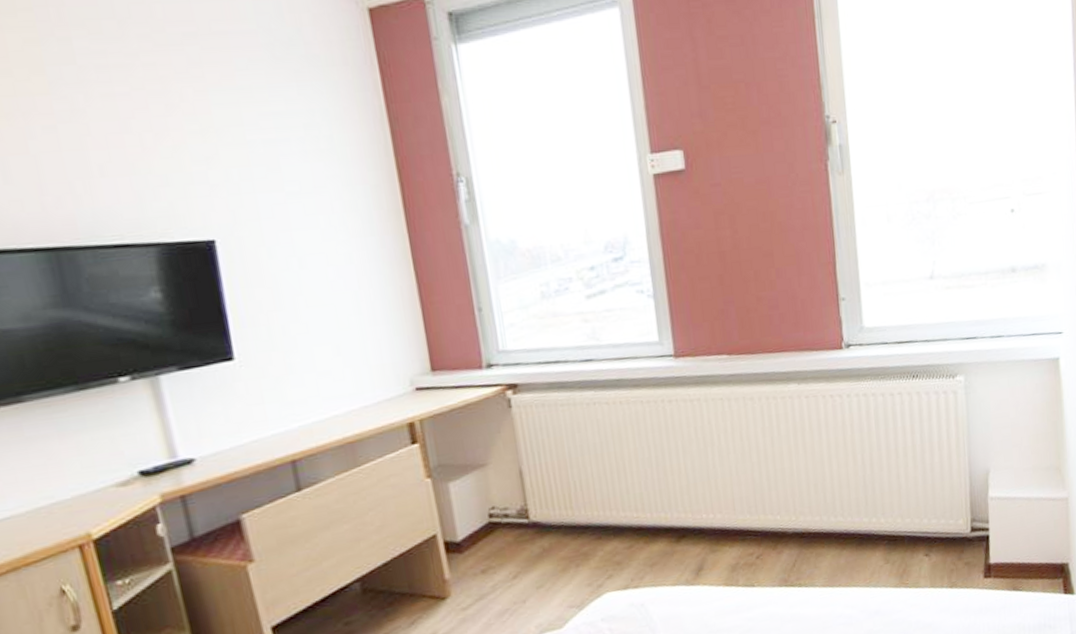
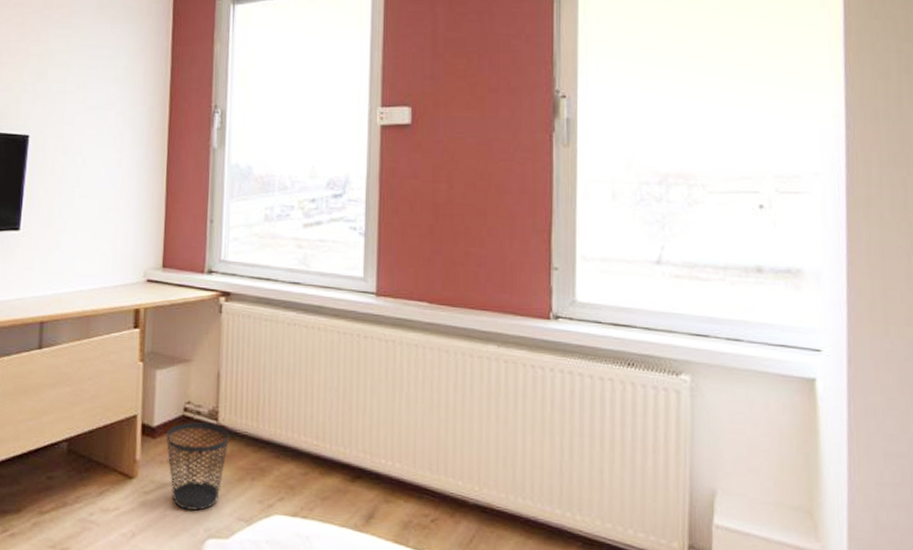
wastebasket: none [474,521,546,614] -> present [166,421,230,511]

